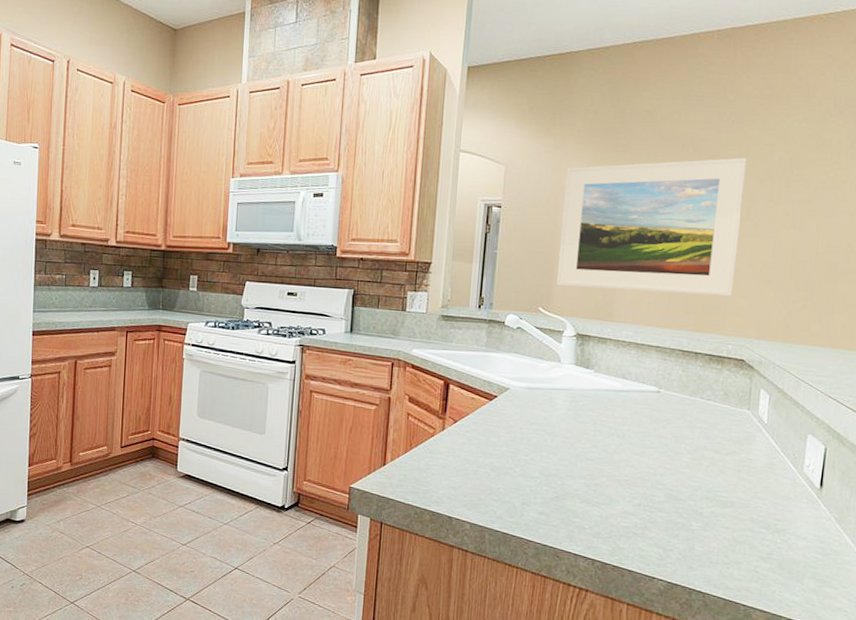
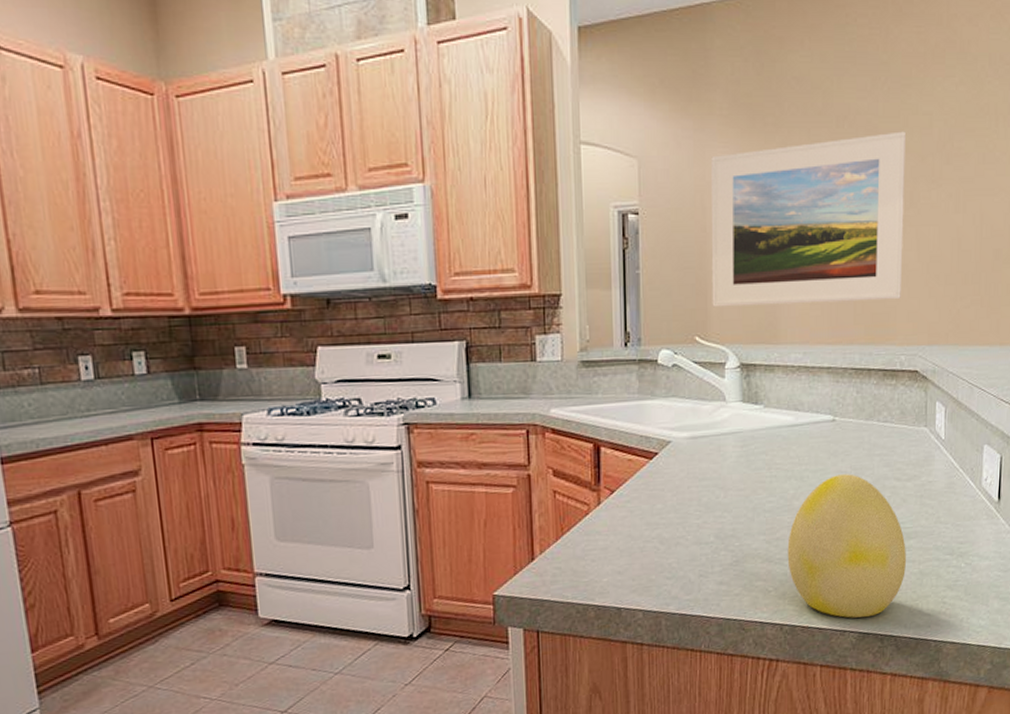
decorative egg: none [604,439,721,570] -> present [787,474,906,618]

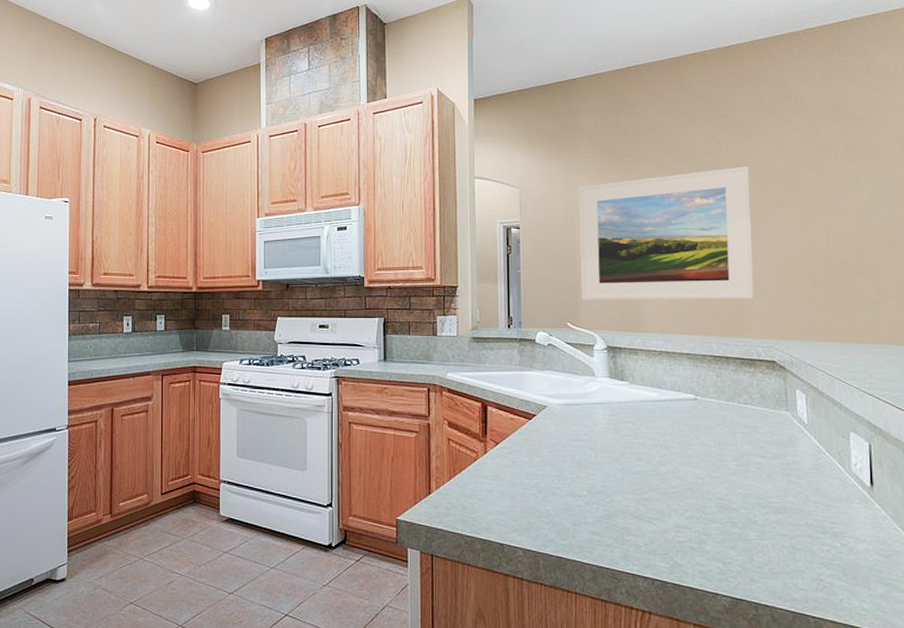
decorative egg: present [787,474,906,618] -> none [656,447,777,583]

